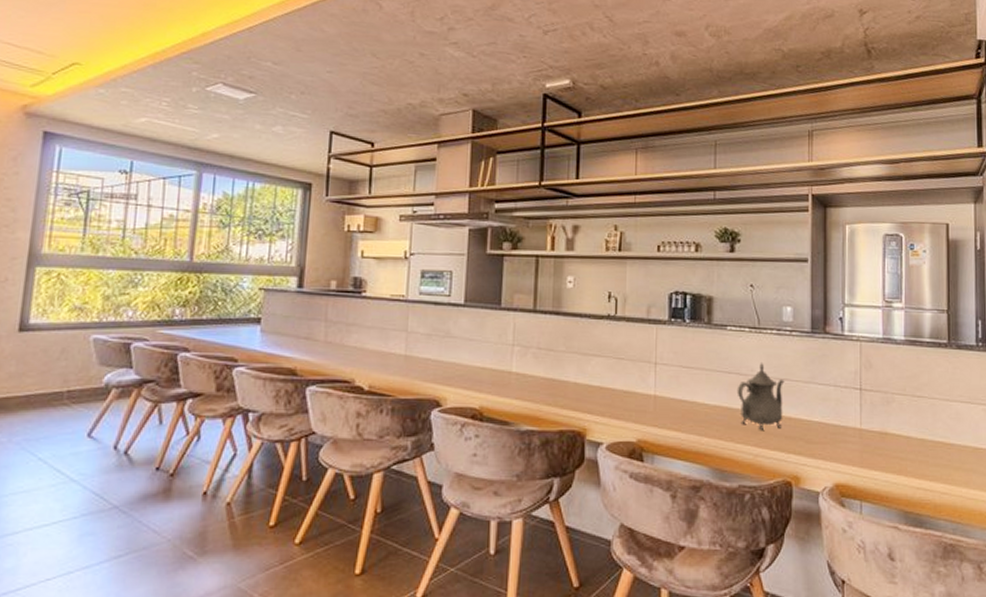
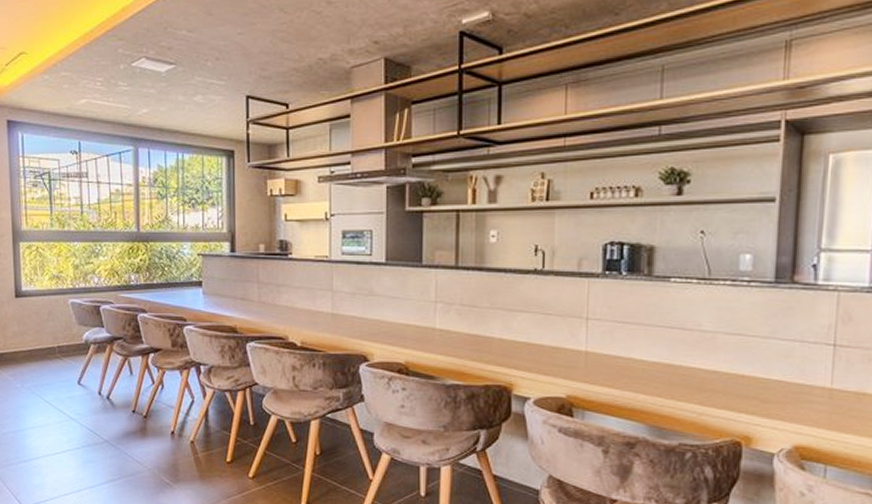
teapot: present [737,361,785,430] -> none [680,315,739,388]

